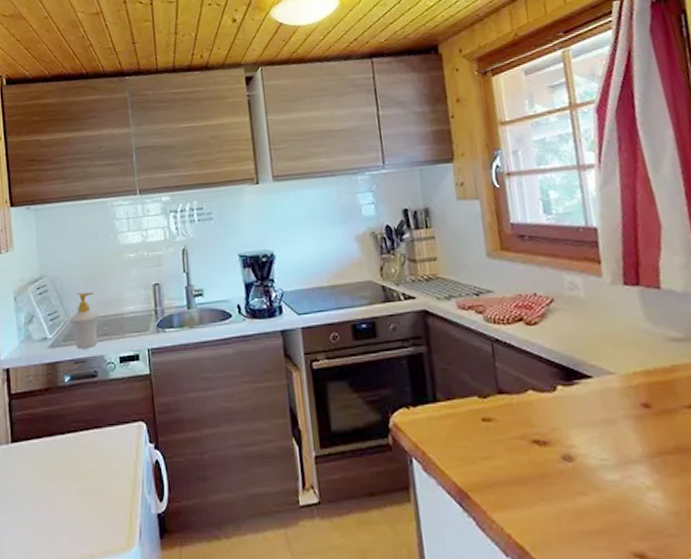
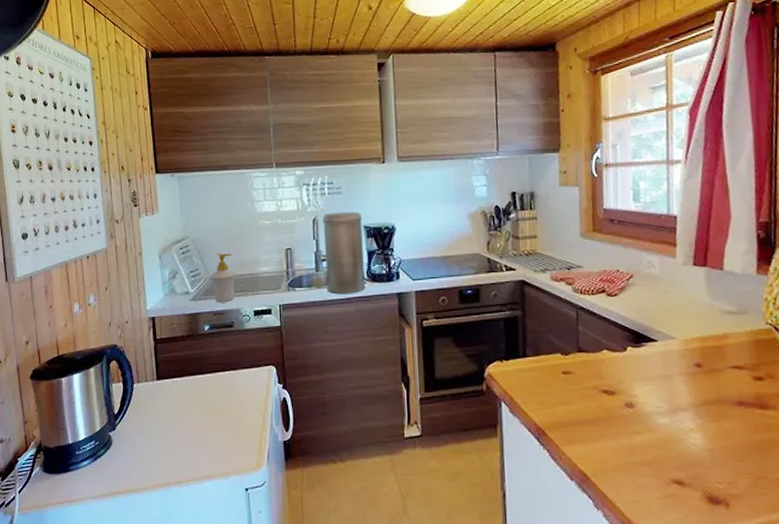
canister: none [193,238,245,335] -> present [322,211,366,295]

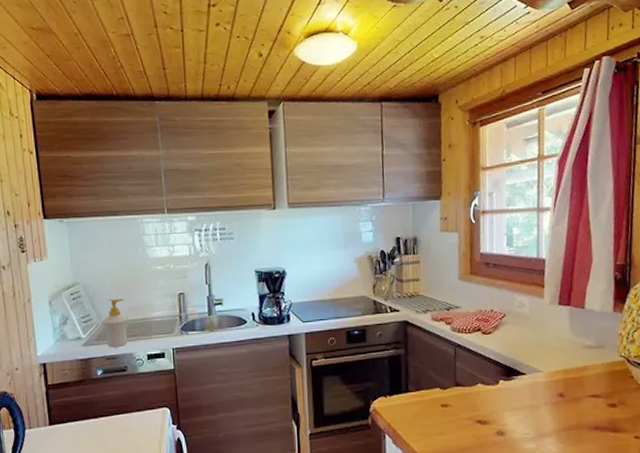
canister: present [322,211,366,295] -> none [215,256,258,338]

